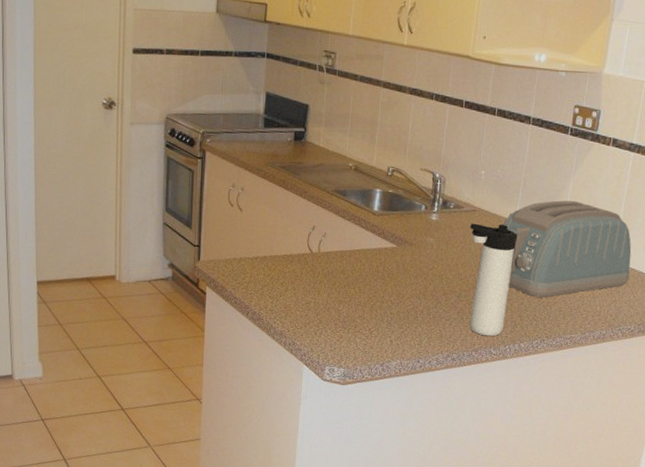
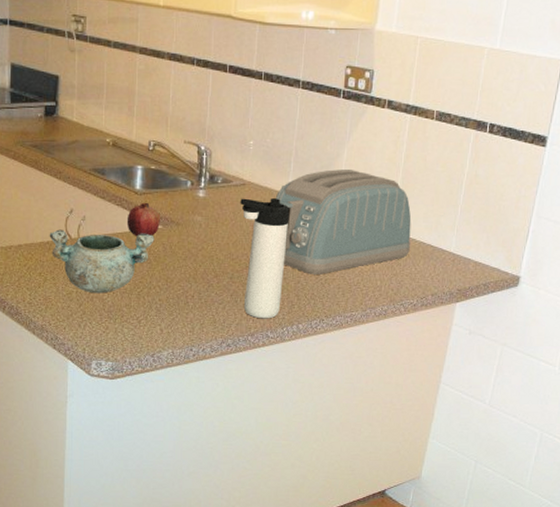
bowl: none [292,244,389,305] -> present [49,229,155,294]
fruit: none [364,222,395,254] -> present [126,202,160,237]

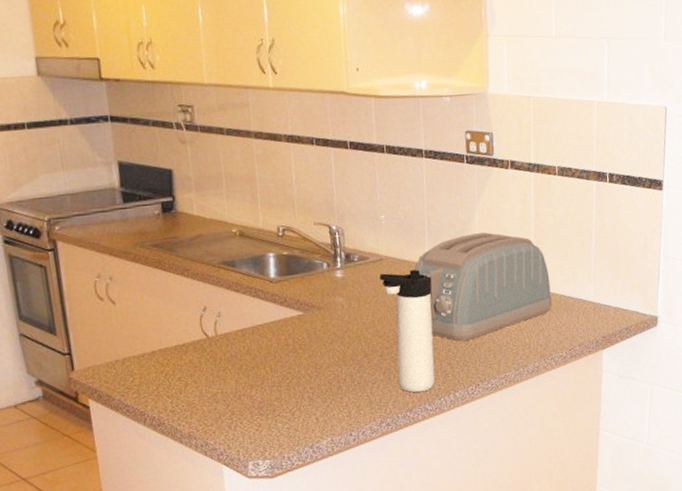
bowl: present [49,229,155,294] -> none [184,321,297,392]
fruit: present [126,202,160,237] -> none [265,289,301,327]

